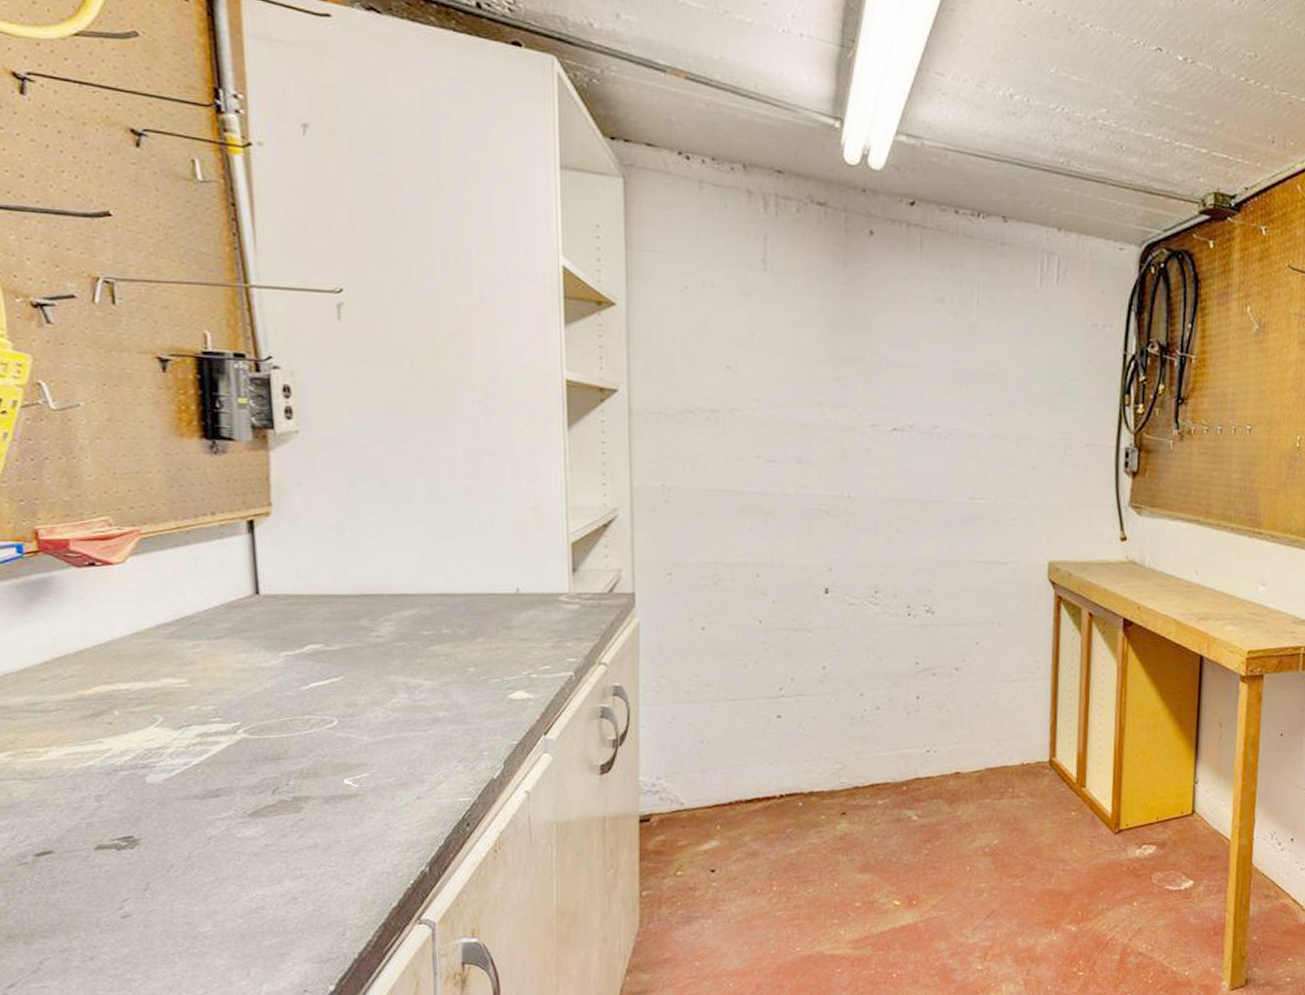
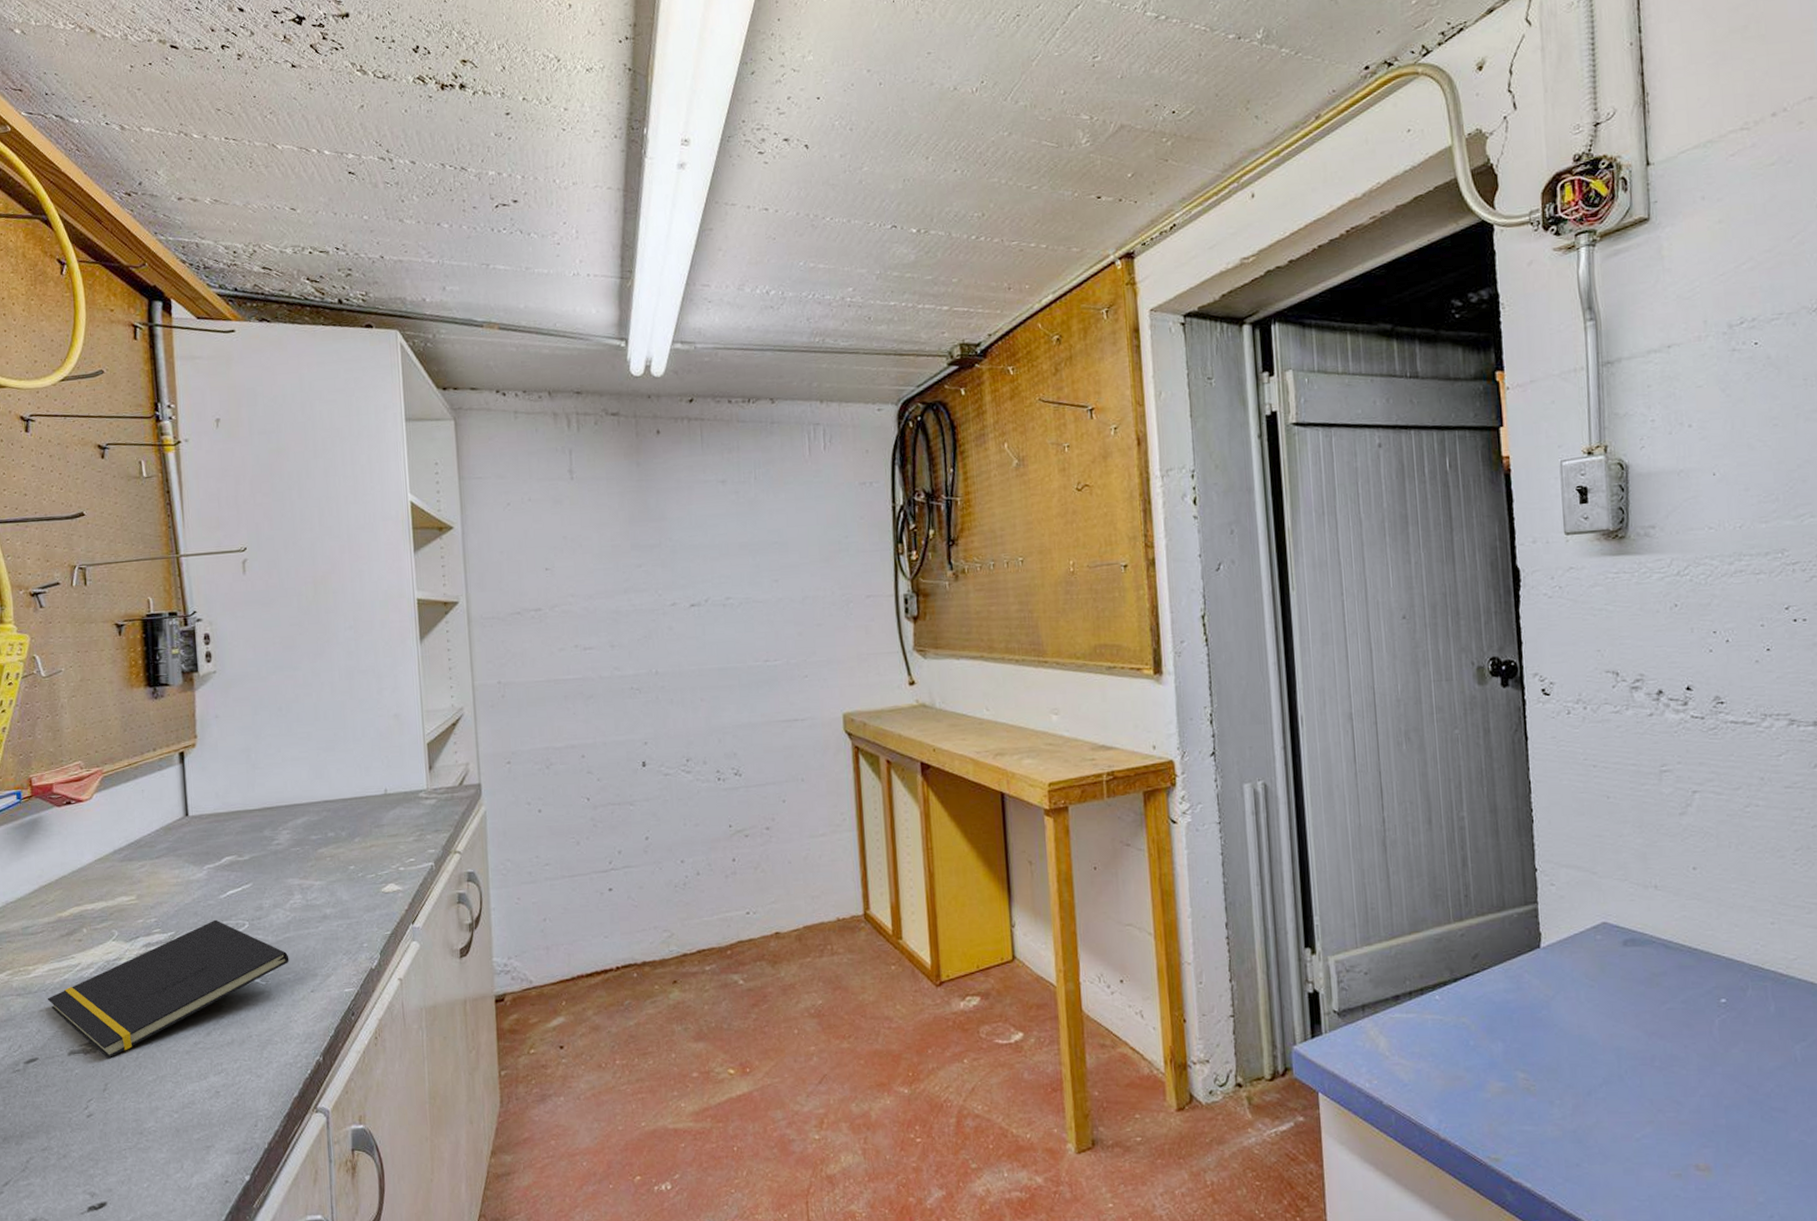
notepad: none [64,713,390,856] -> present [47,919,289,1059]

